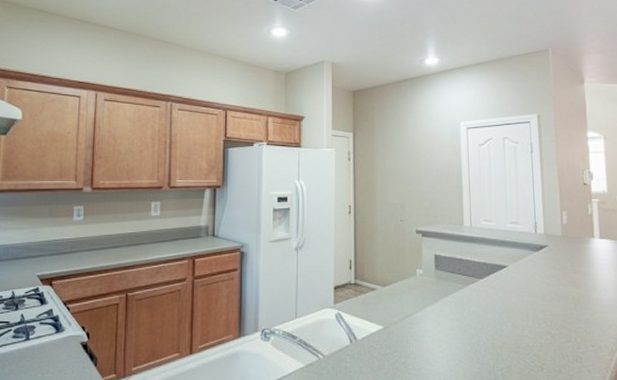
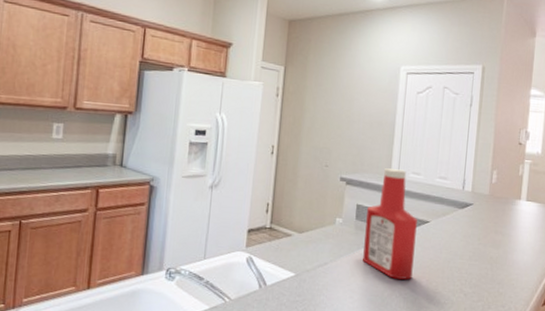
ketchup bottle: none [445,218,498,325] -> present [363,168,417,280]

